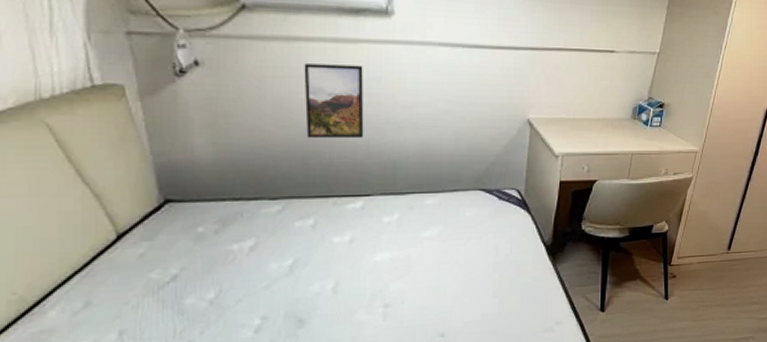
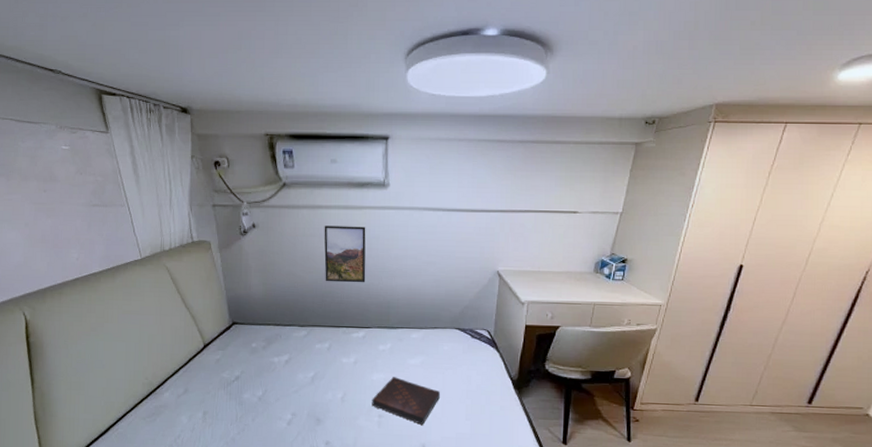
book: none [374,255,463,310] -> present [372,377,441,425]

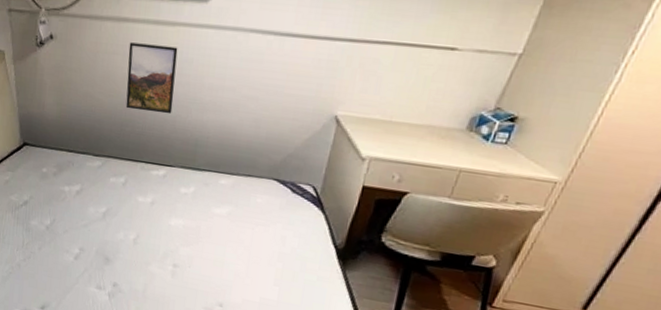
book: present [372,377,441,425] -> none [166,225,248,283]

